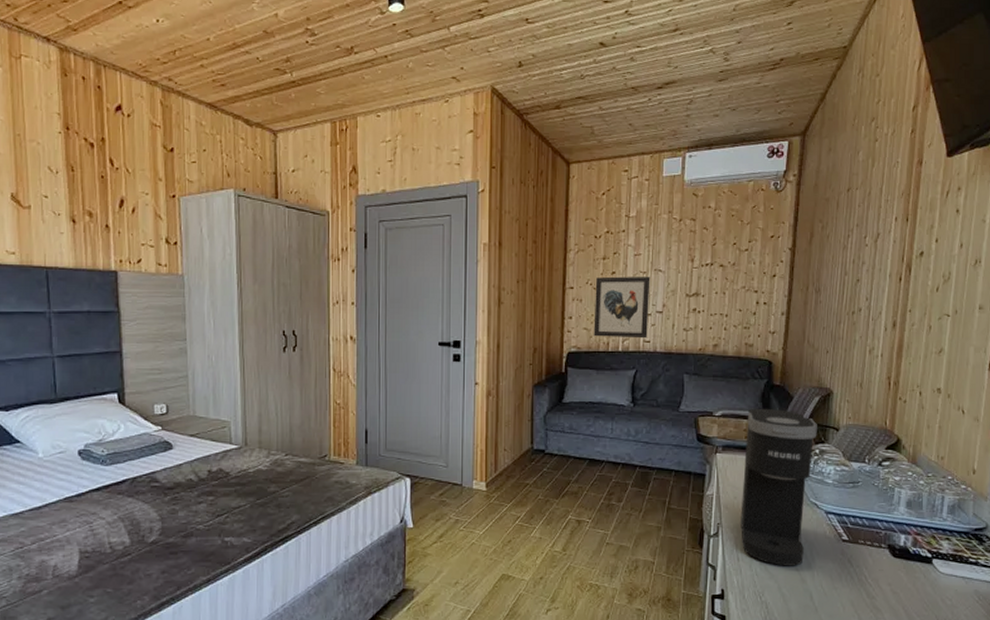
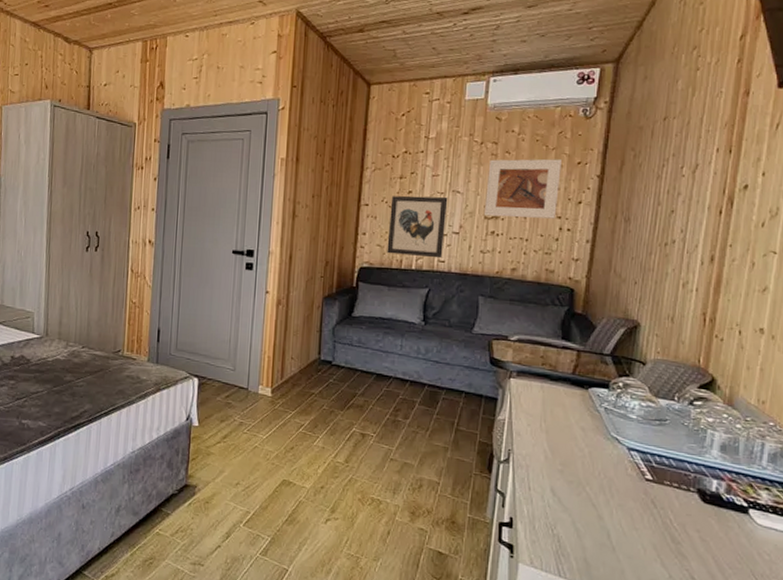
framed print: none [685,233,756,294] -> present [483,159,561,219]
coffee maker: present [741,408,817,566] -> none [533,335,622,502]

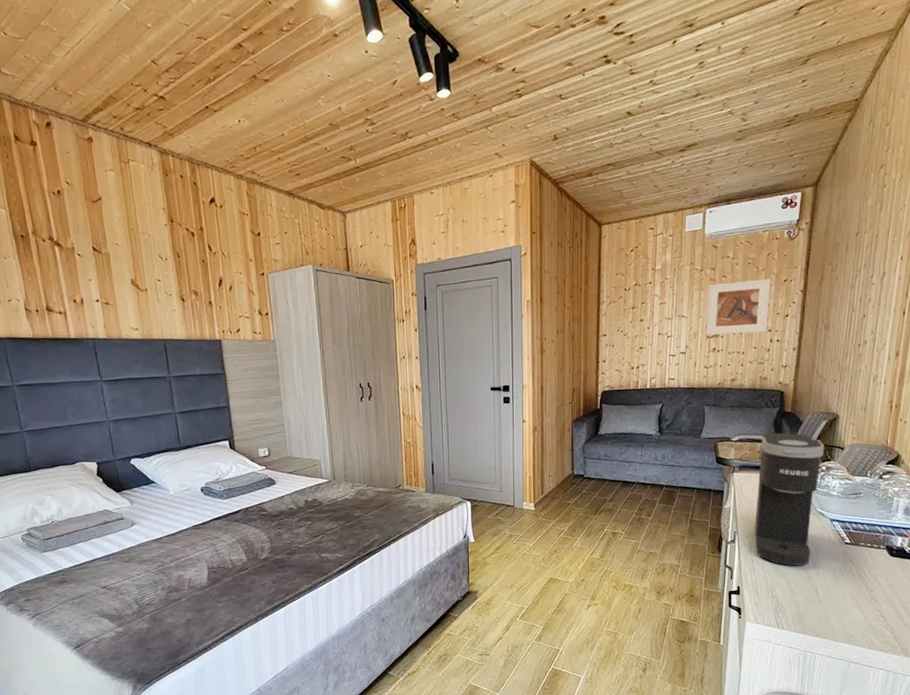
wall art: present [387,195,448,259] -> none [624,321,675,377]
coffee maker: none [533,335,622,502] -> present [754,432,824,566]

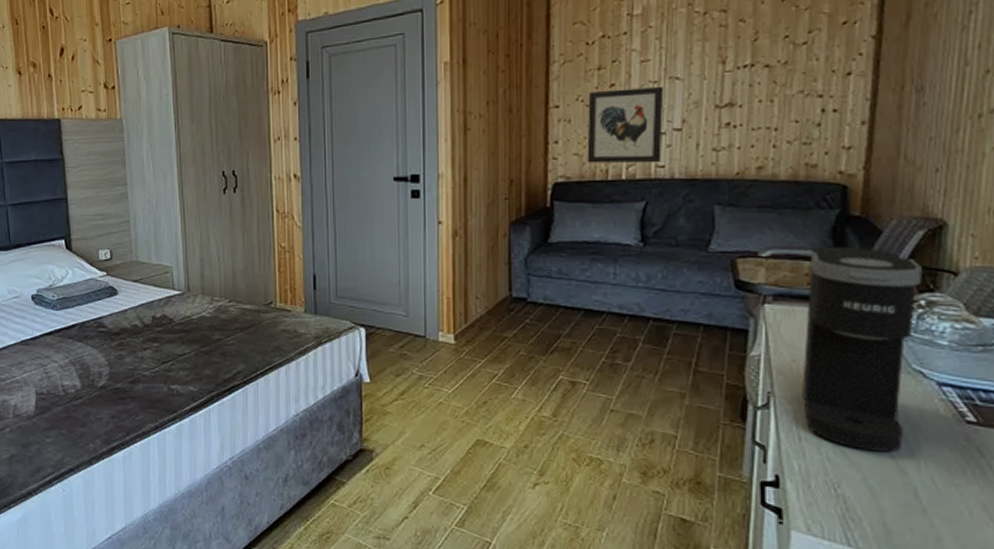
wall art: none [624,321,675,377] -> present [587,86,664,164]
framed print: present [706,279,770,335] -> none [713,21,819,104]

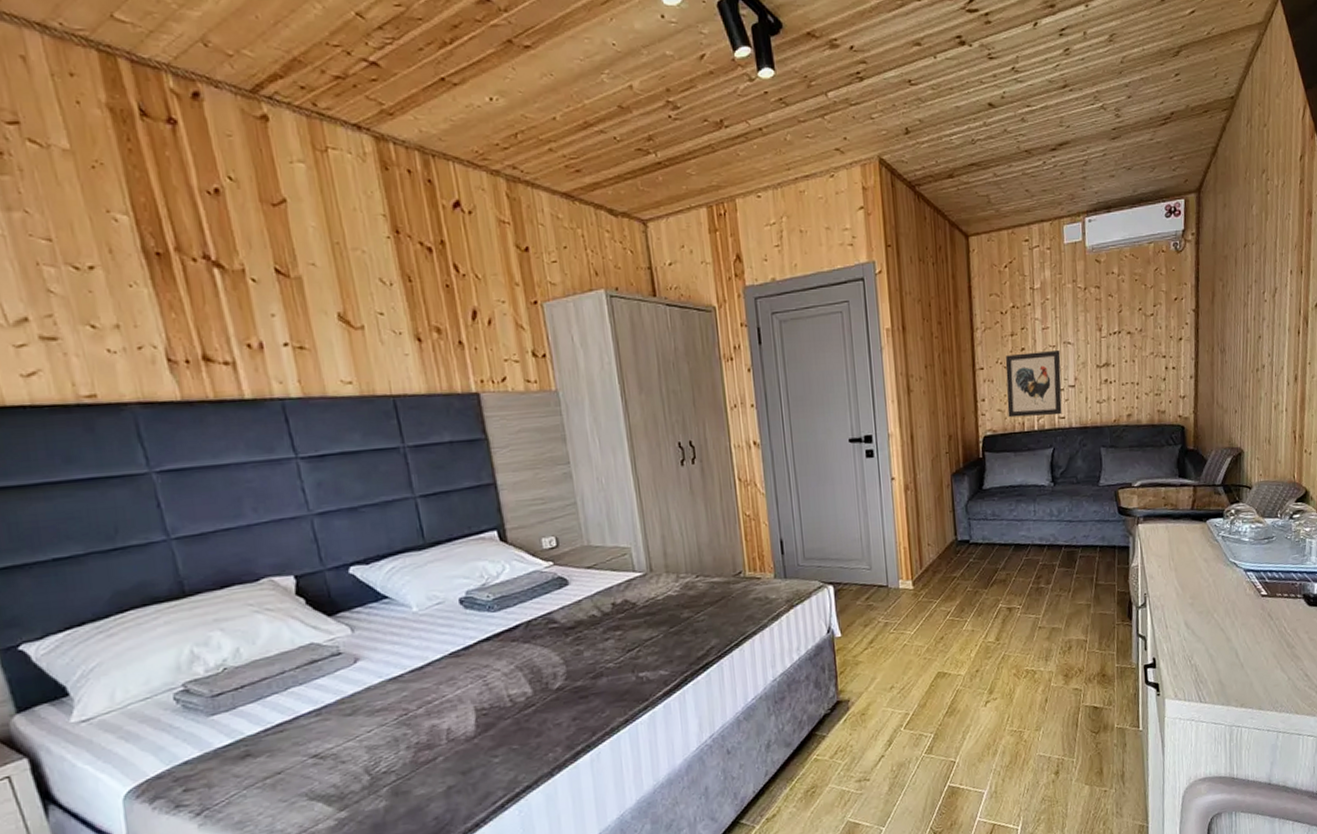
coffee maker: present [802,246,922,452] -> none [1165,473,1232,629]

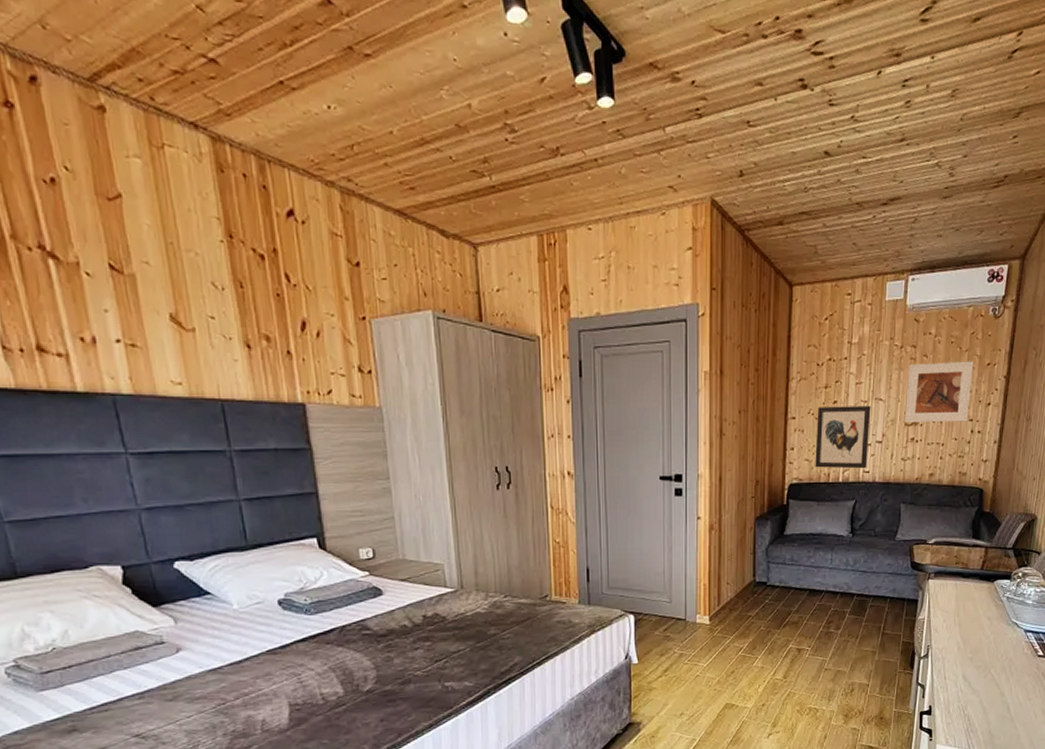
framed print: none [1094,297,1161,364] -> present [904,361,973,423]

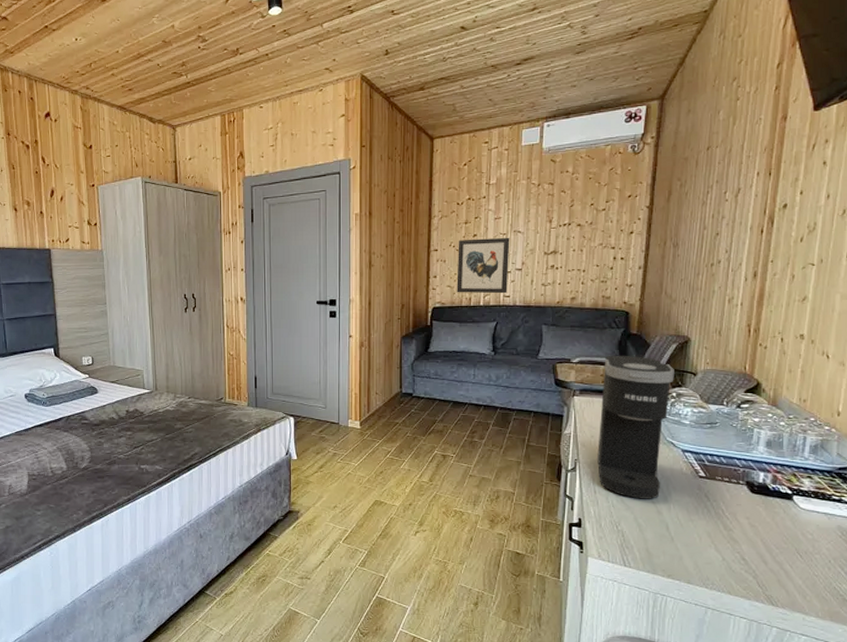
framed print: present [904,361,973,423] -> none [543,194,613,252]
coffee maker: none [948,535,1021,682] -> present [597,355,674,499]

